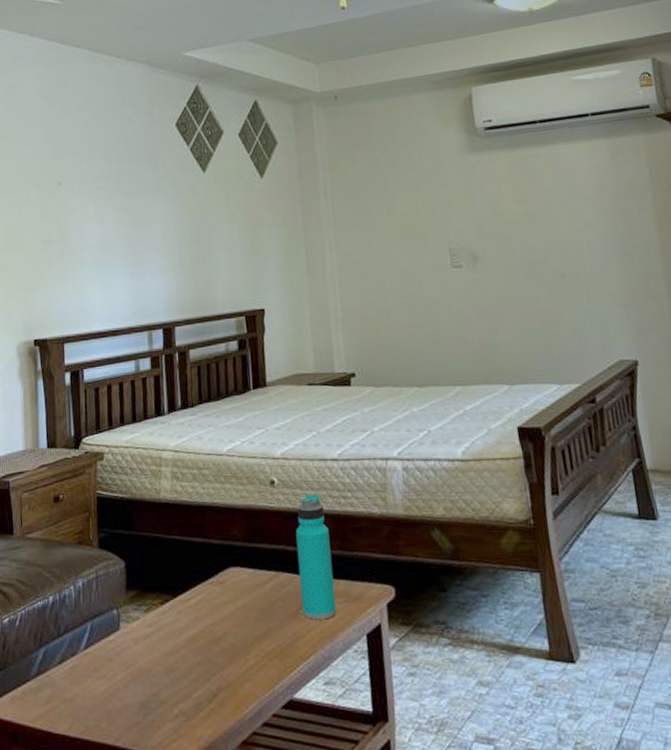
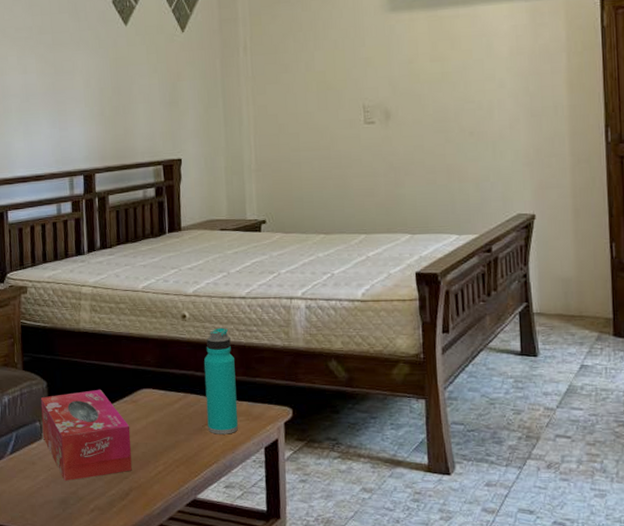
tissue box: none [118,570,220,680] -> present [40,390,132,481]

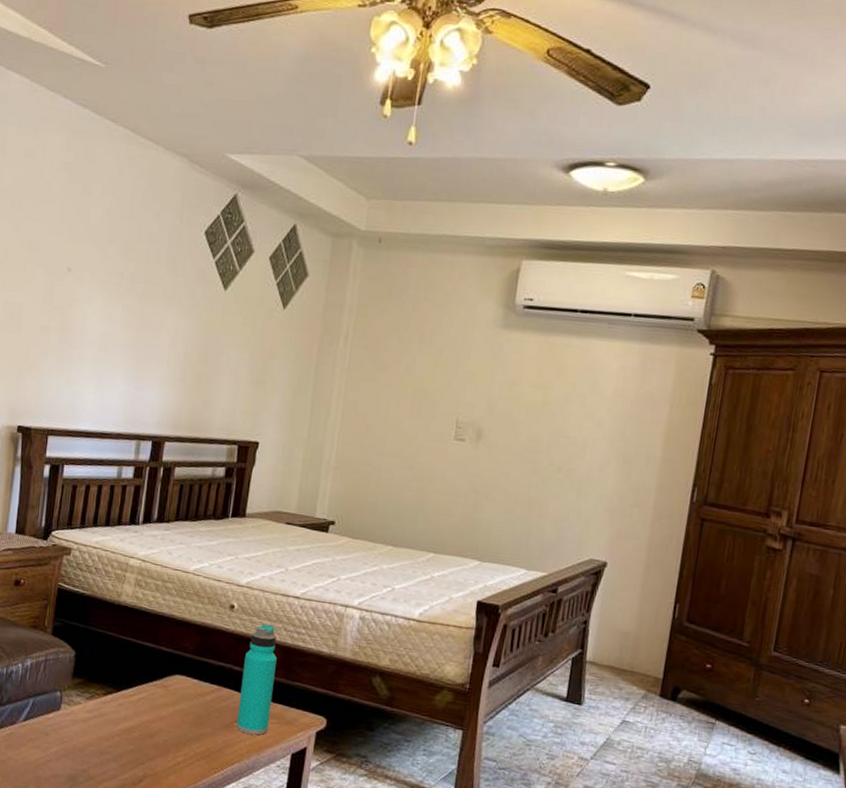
tissue box: present [40,390,132,481] -> none [62,666,156,758]

